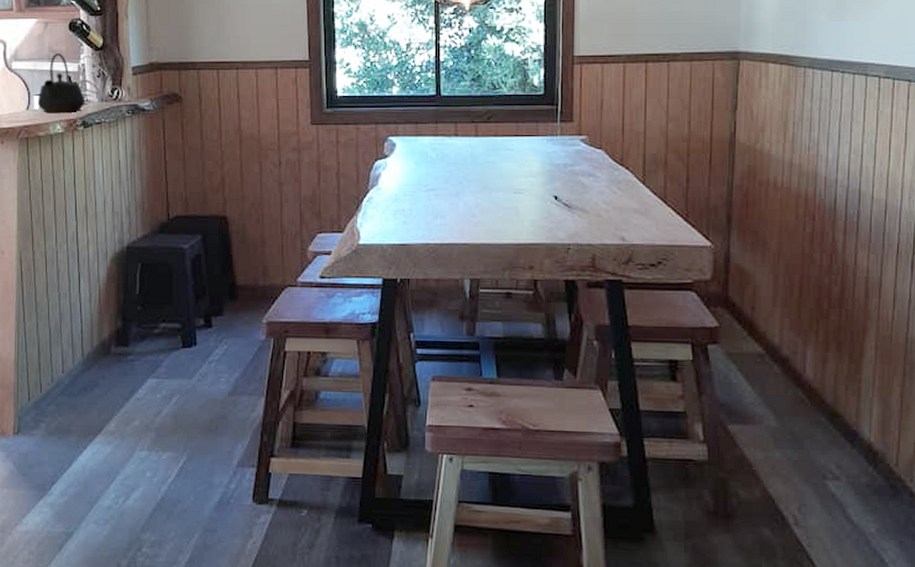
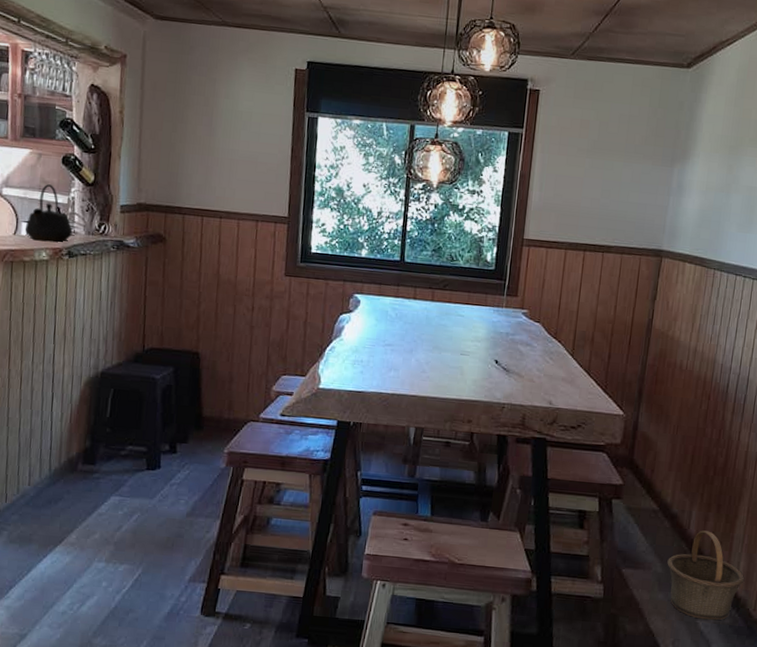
basket: none [782,374,880,480] -> present [667,530,745,621]

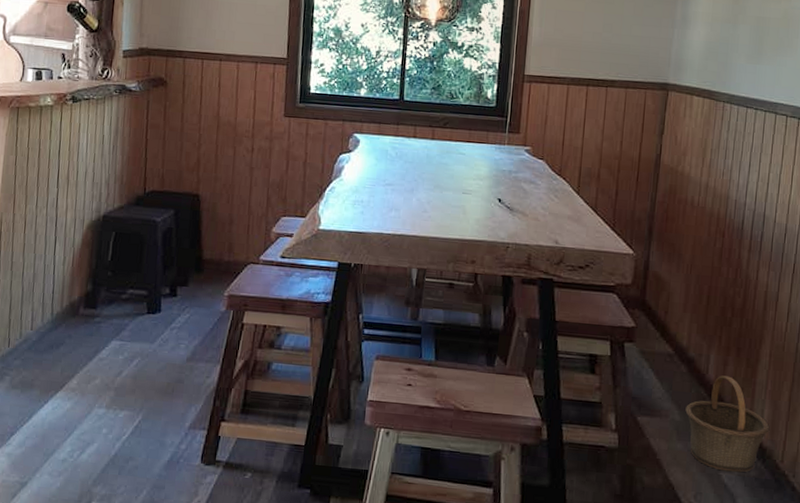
kettle: present [24,184,73,243] -> none [30,31,77,88]

